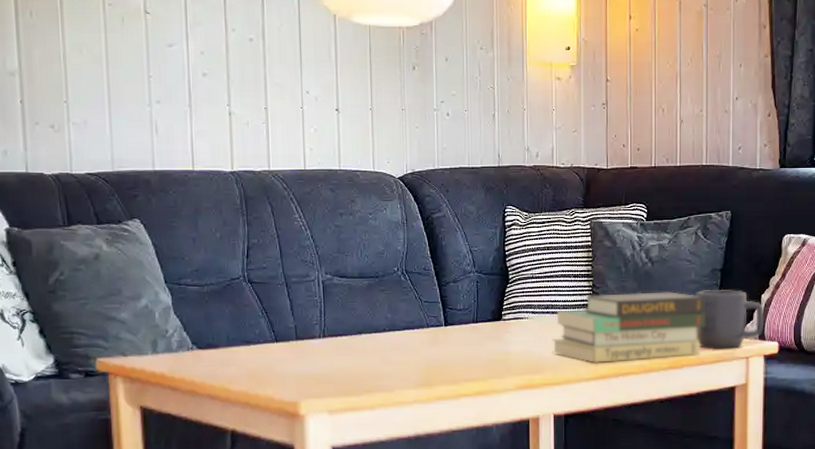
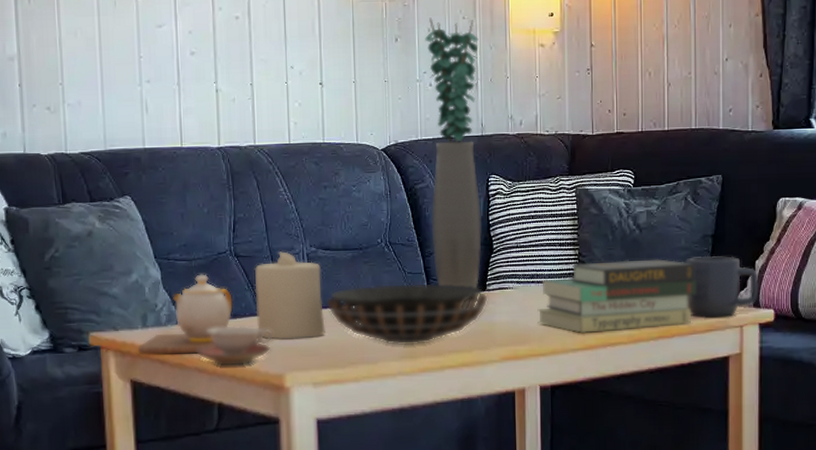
teapot: none [147,300,246,382] -> present [137,274,233,355]
teacup: none [208,352,288,393] -> present [195,325,273,366]
candle: none [268,278,341,367] -> present [254,251,325,340]
decorative bowl: none [341,311,504,373] -> present [325,282,488,345]
vase: none [442,47,498,339] -> present [425,17,482,310]

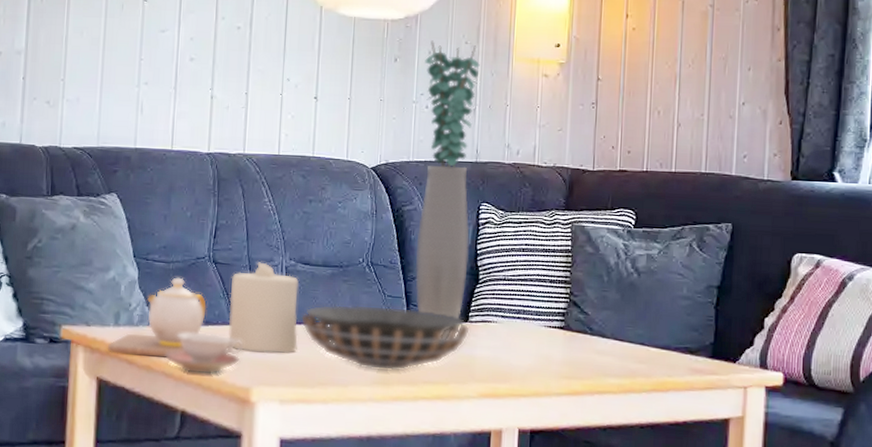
books: present [537,259,697,334] -> none [521,303,698,379]
mug: present [685,255,758,317] -> none [685,307,767,376]

